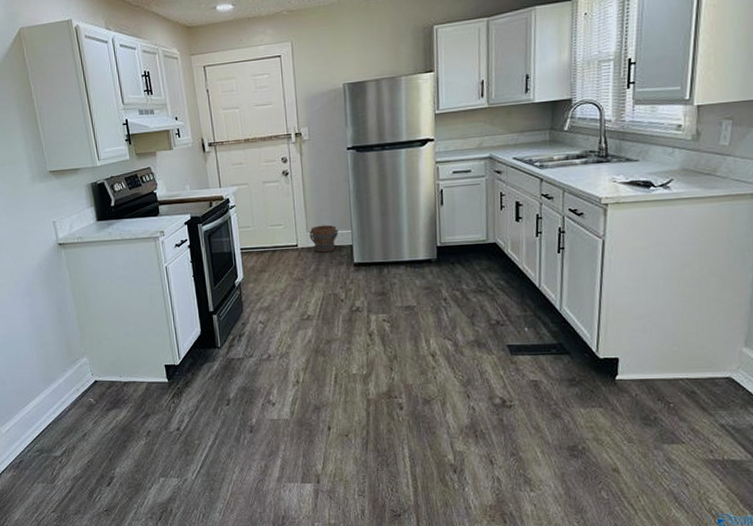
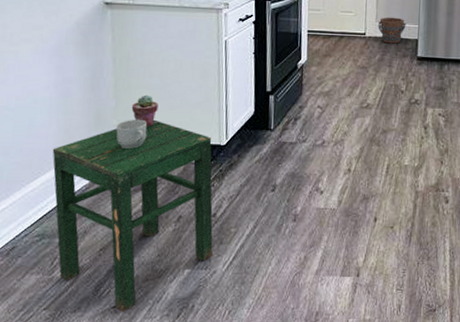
stool: none [37,345,182,515] -> present [52,119,213,312]
mug: none [84,346,111,373] -> present [116,119,147,149]
potted succulent: none [94,323,117,353] -> present [131,94,159,127]

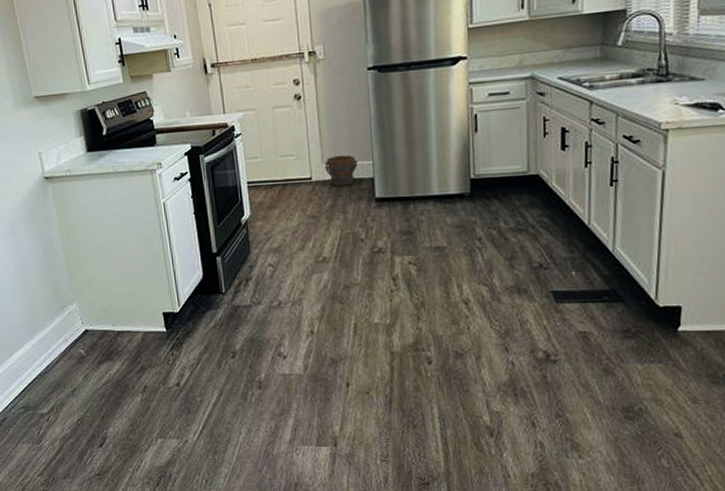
stool: present [52,119,213,312] -> none [21,290,182,479]
mug: present [116,119,147,149] -> none [74,291,103,321]
potted succulent: present [131,94,159,127] -> none [84,266,109,299]

